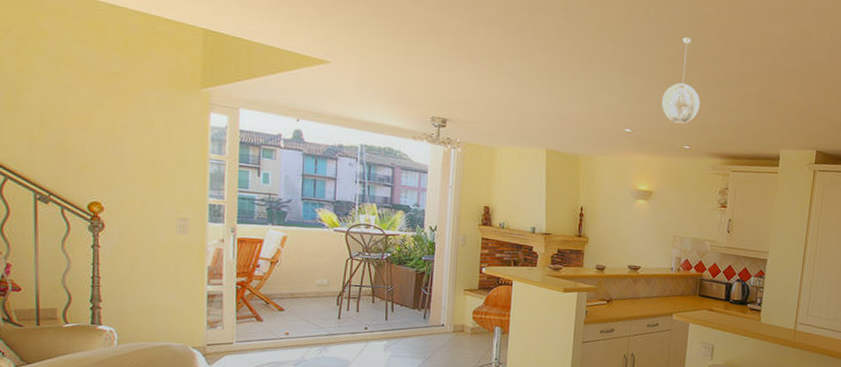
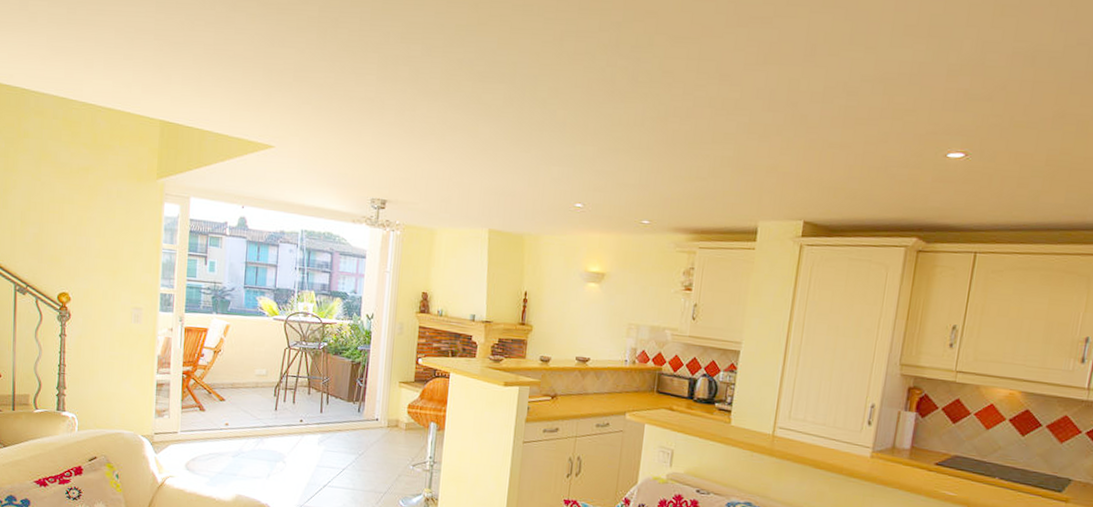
pendant light: present [661,37,700,124] -> none [617,97,663,196]

